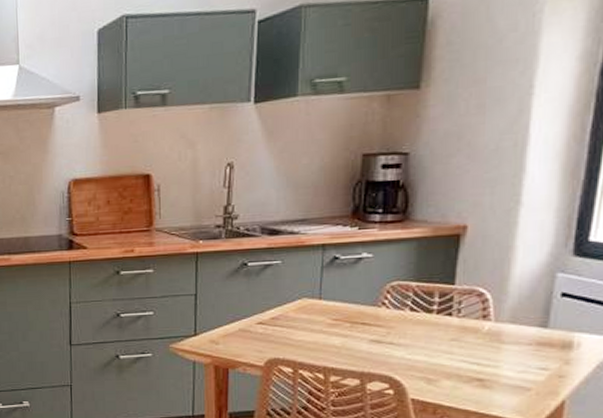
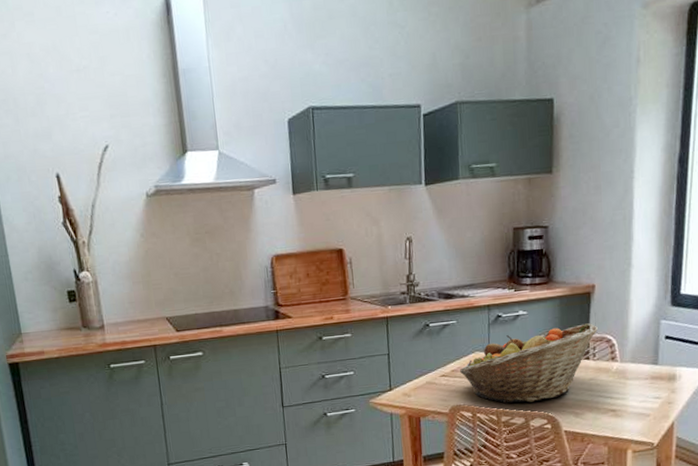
fruit basket: none [282,272,466,362] -> present [460,323,598,404]

